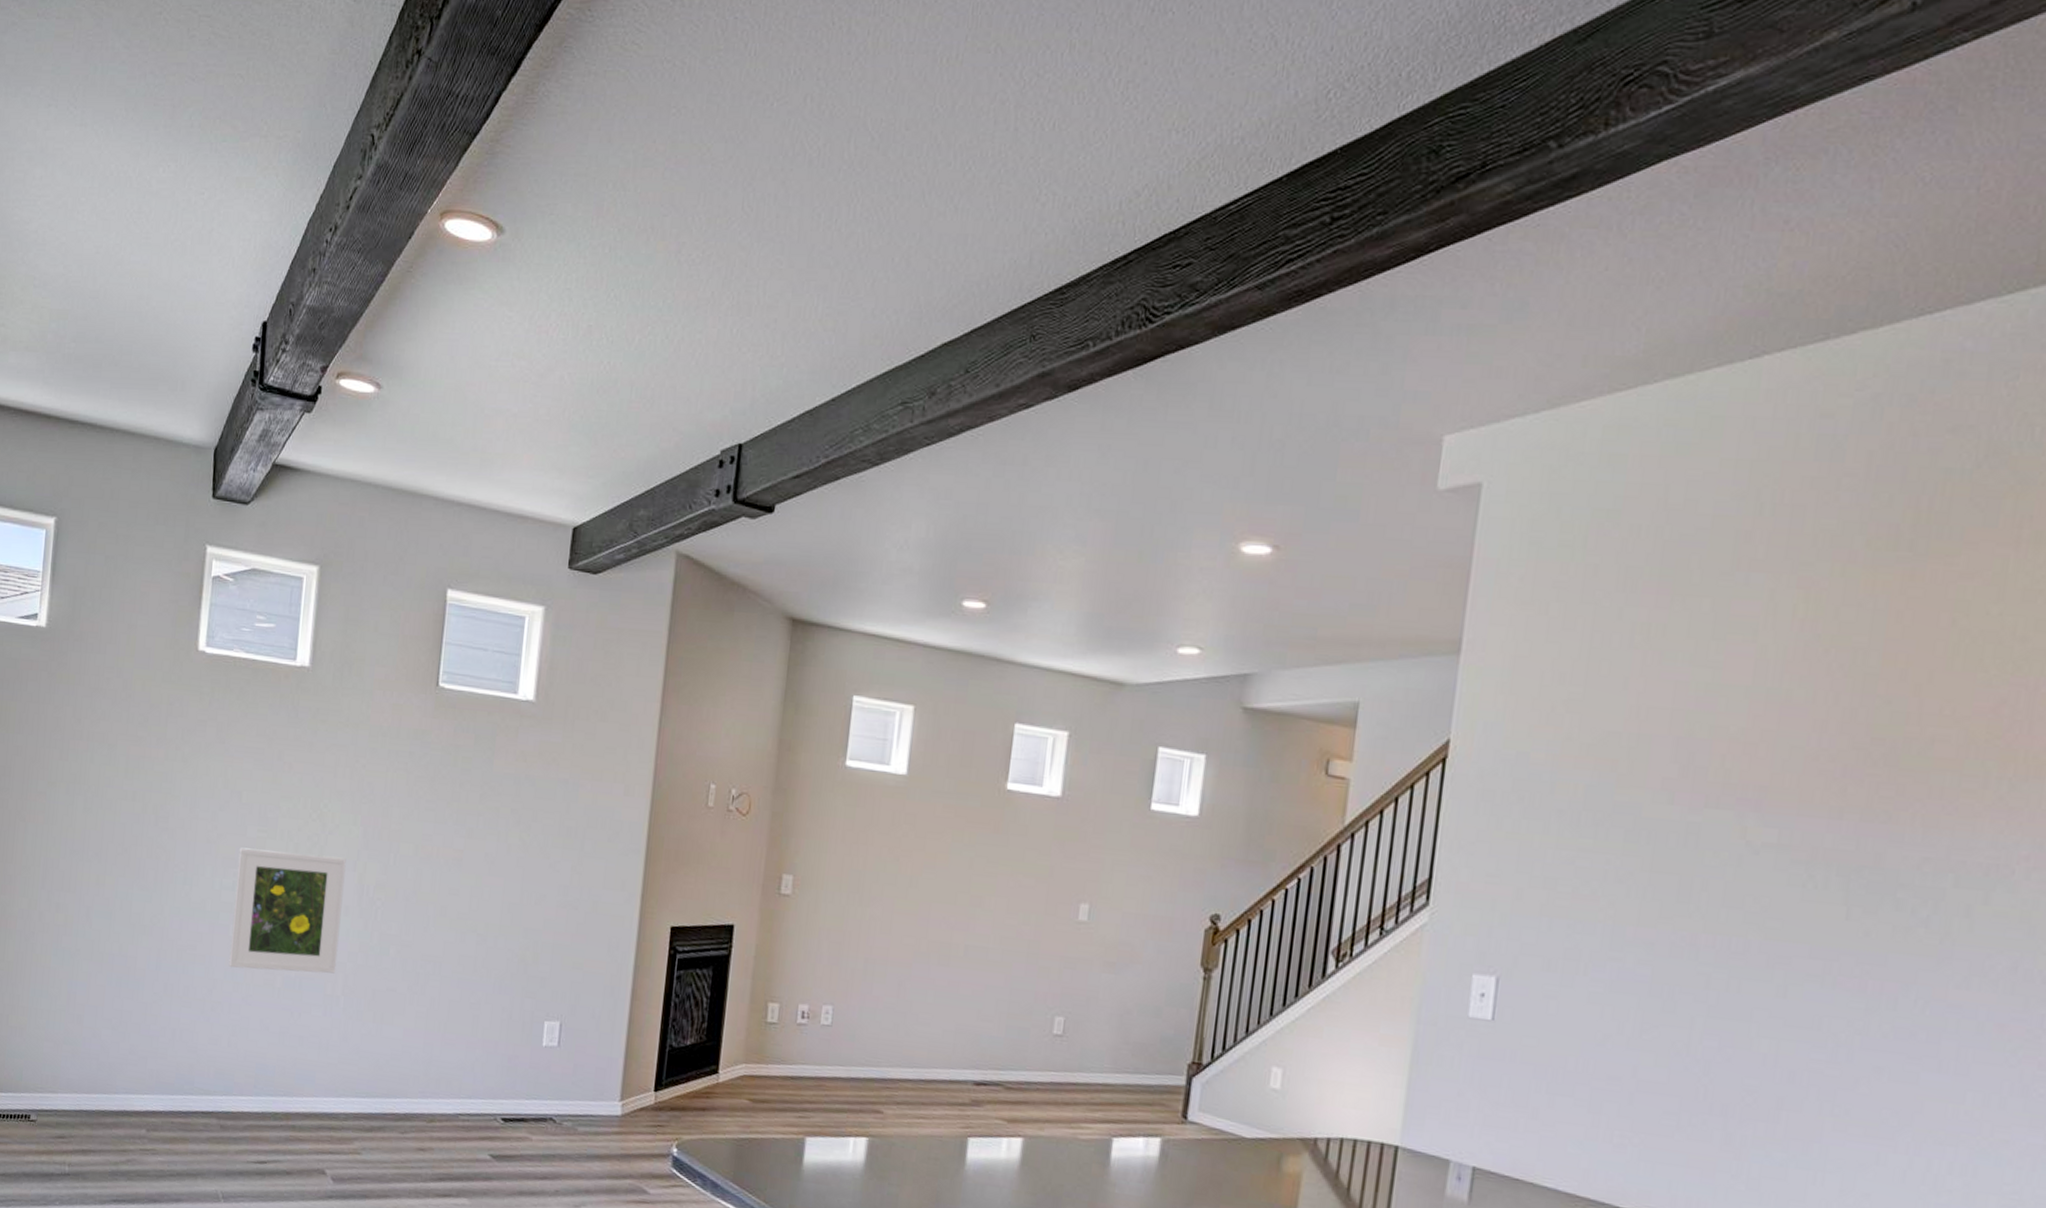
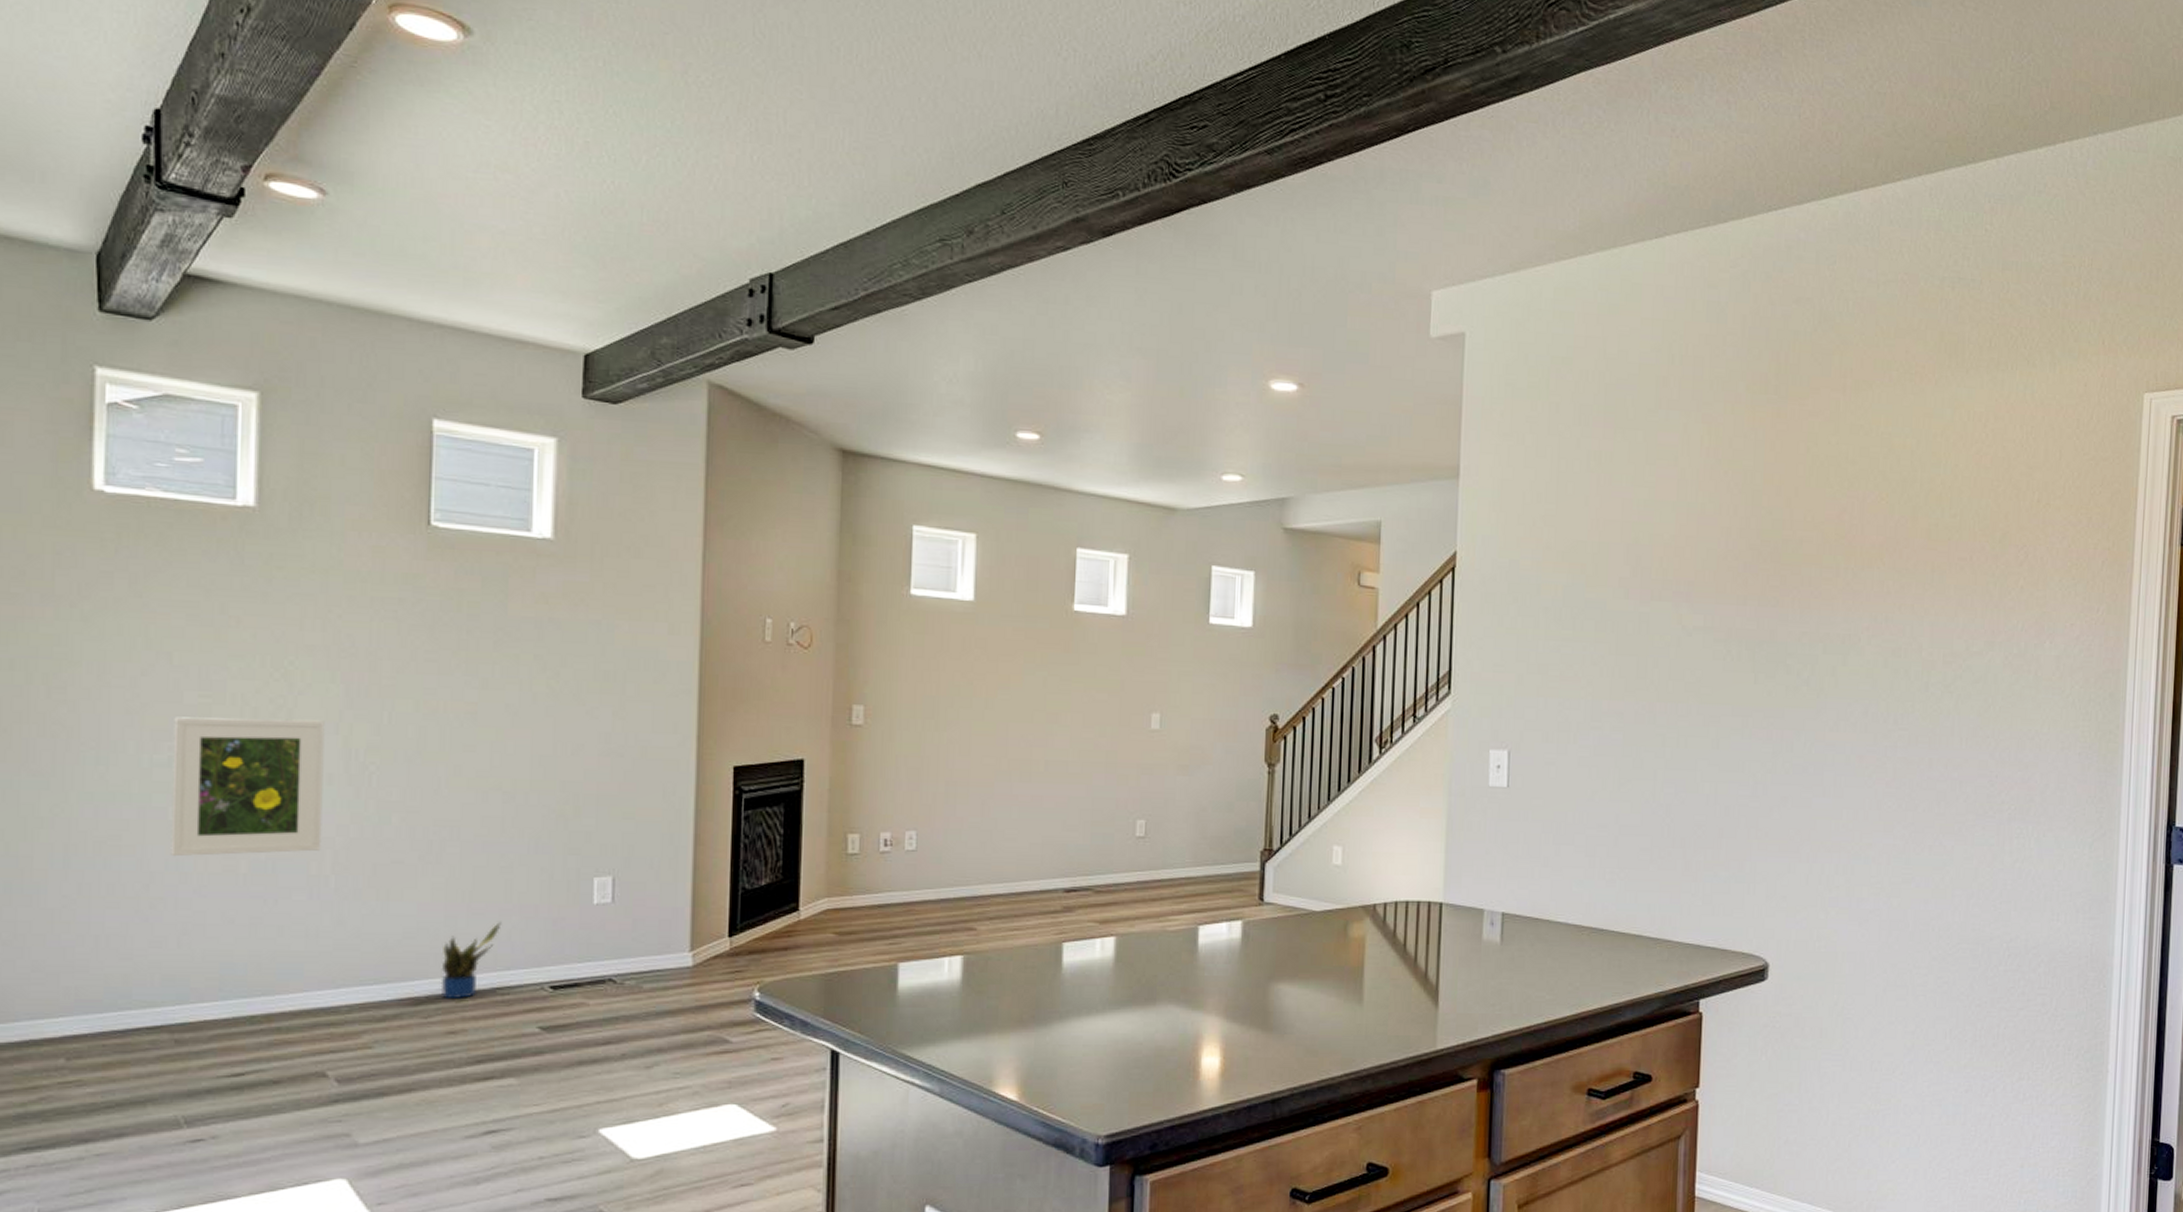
potted plant: none [415,1052,468,1120] -> present [440,921,502,1000]

